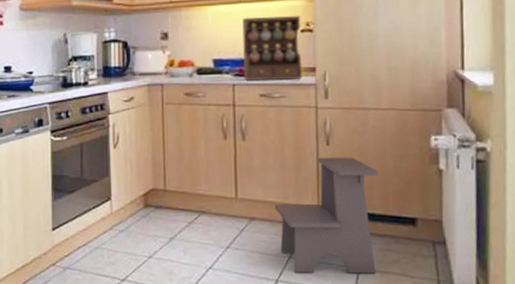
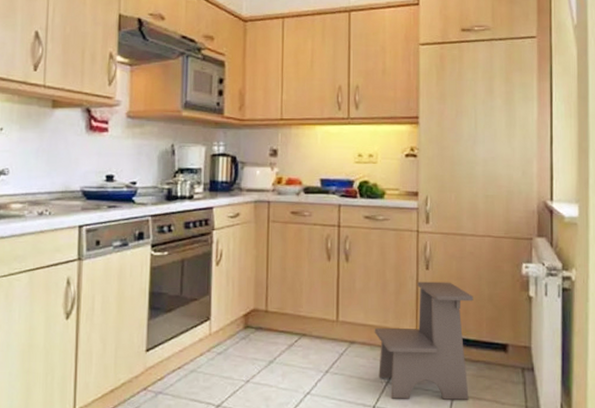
spice rack: present [242,15,303,81] -> none [349,139,406,204]

